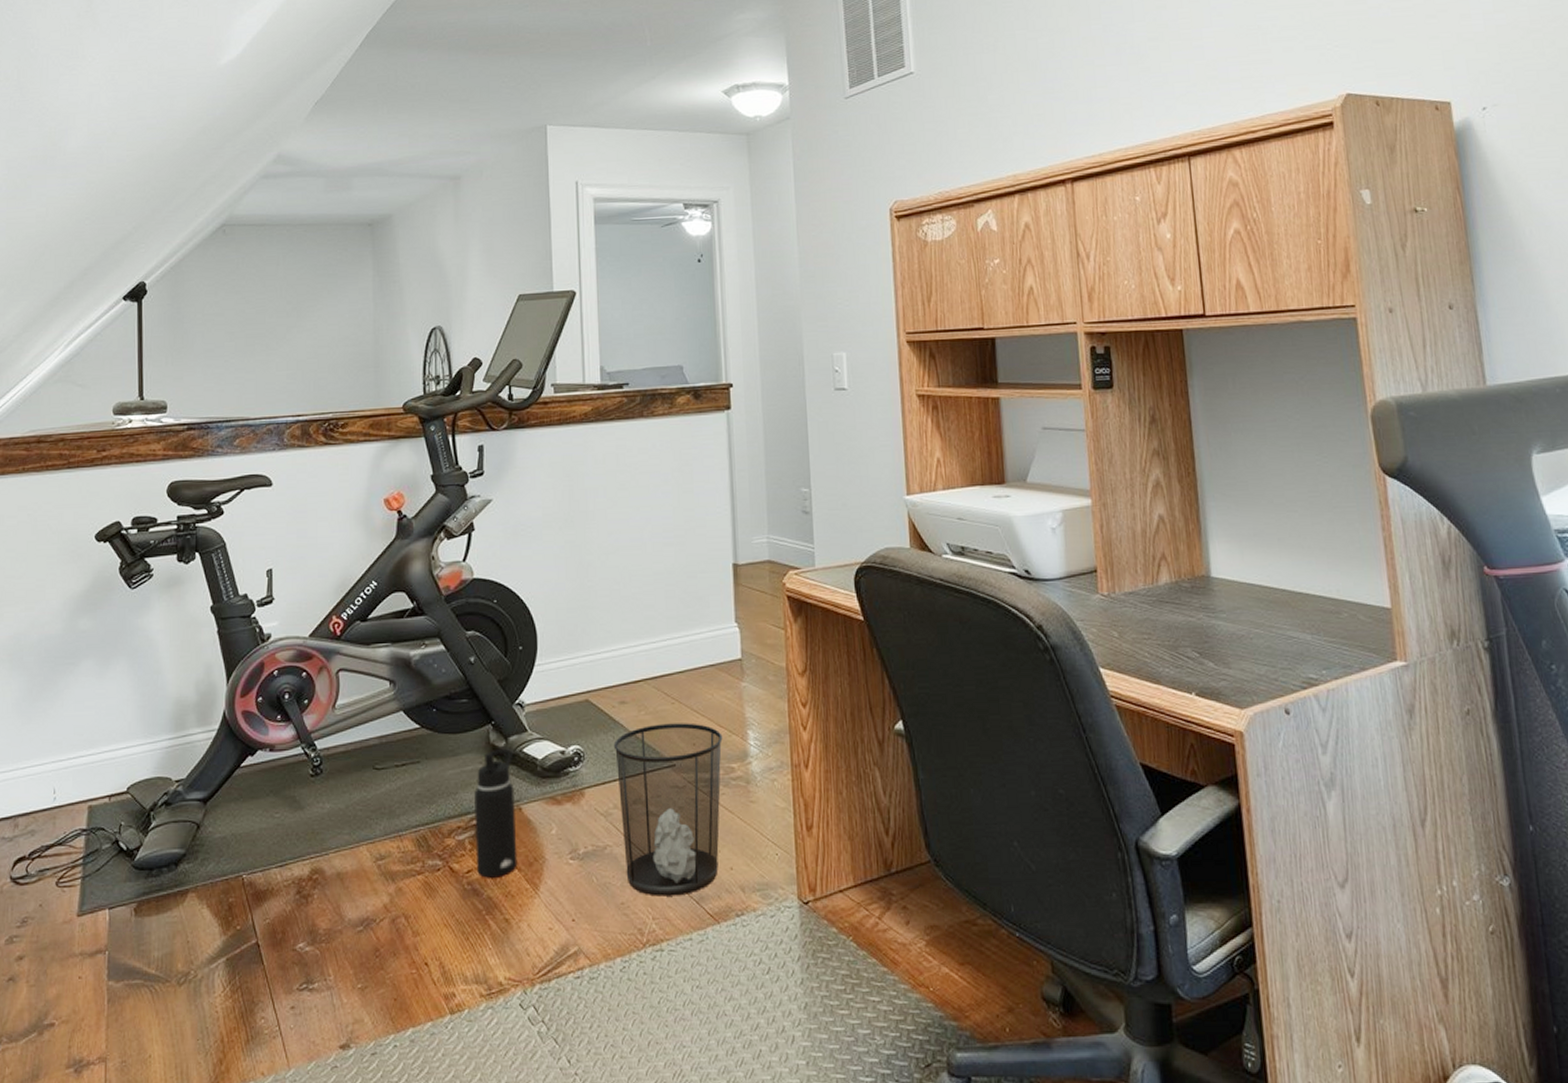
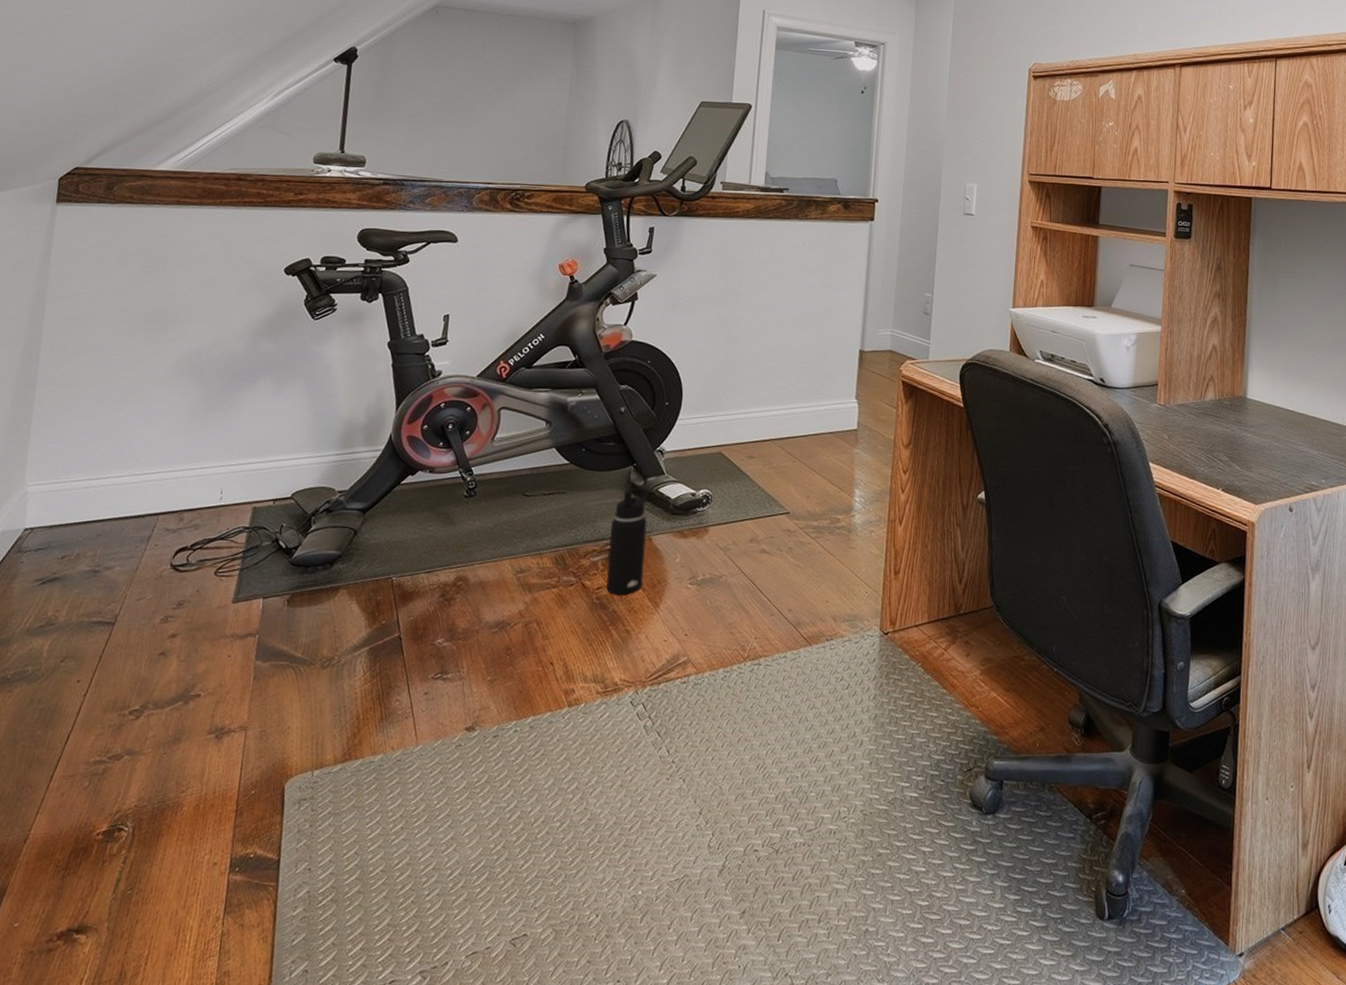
waste bin: present [613,723,723,897] -> none [736,477,833,621]

